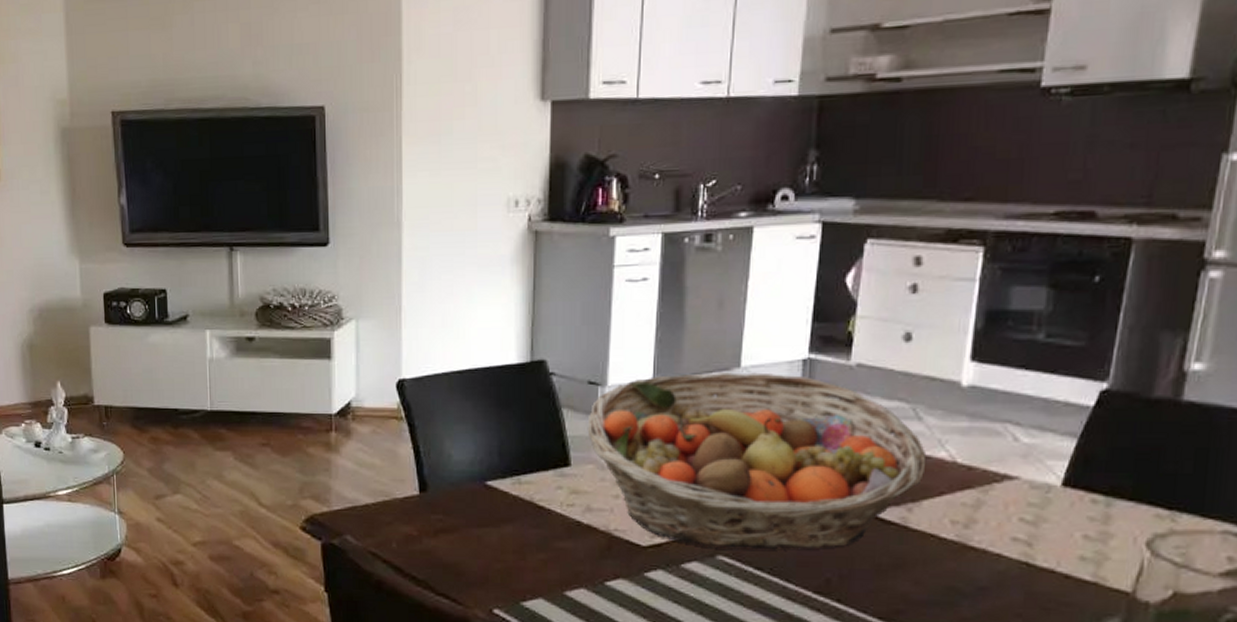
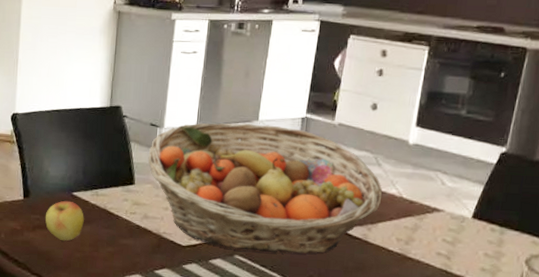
apple: none [451,493,504,548] -> present [45,200,84,241]

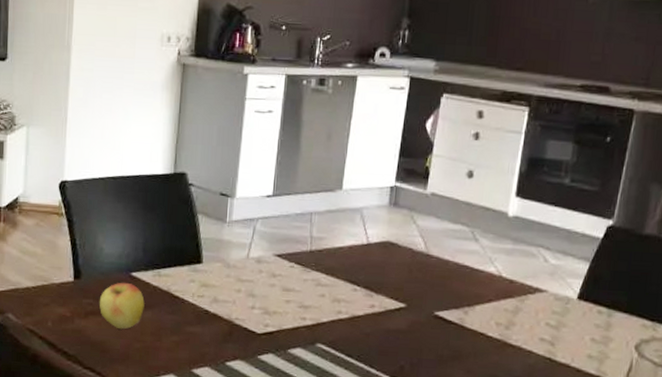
fruit basket: present [147,122,383,255] -> none [217,192,481,342]

